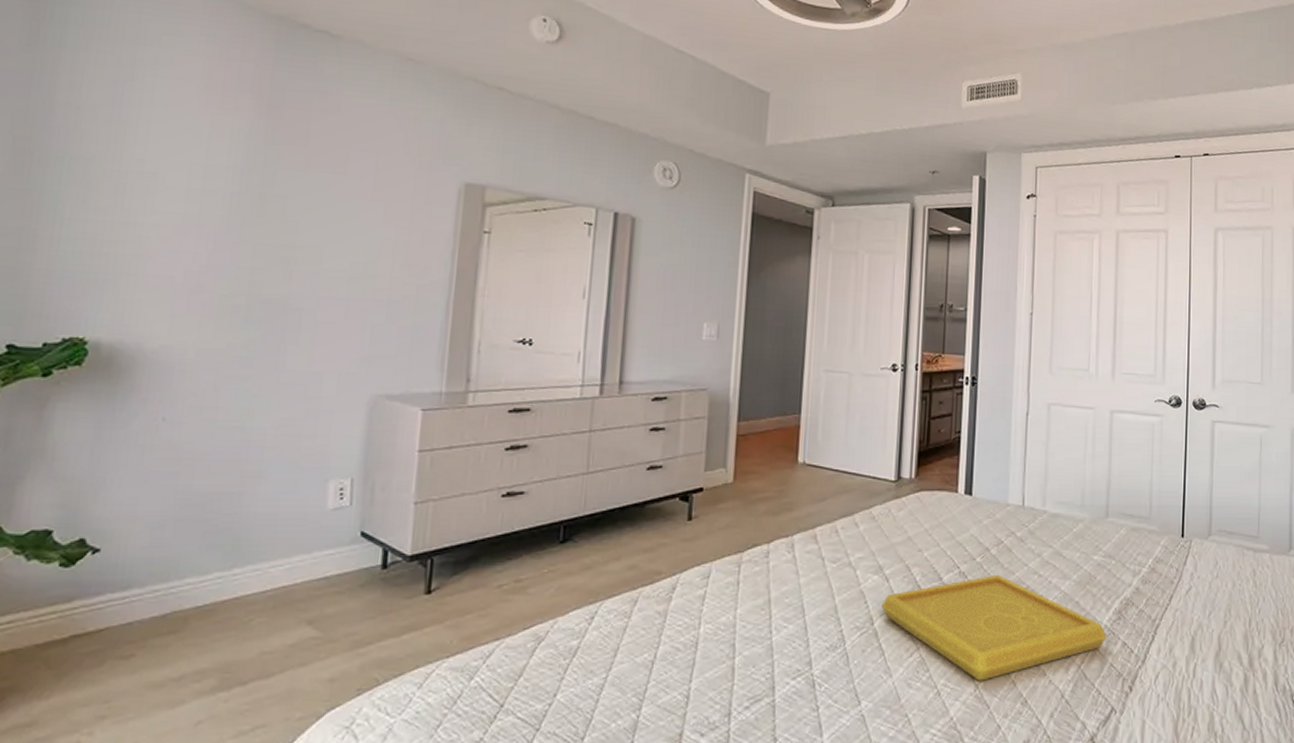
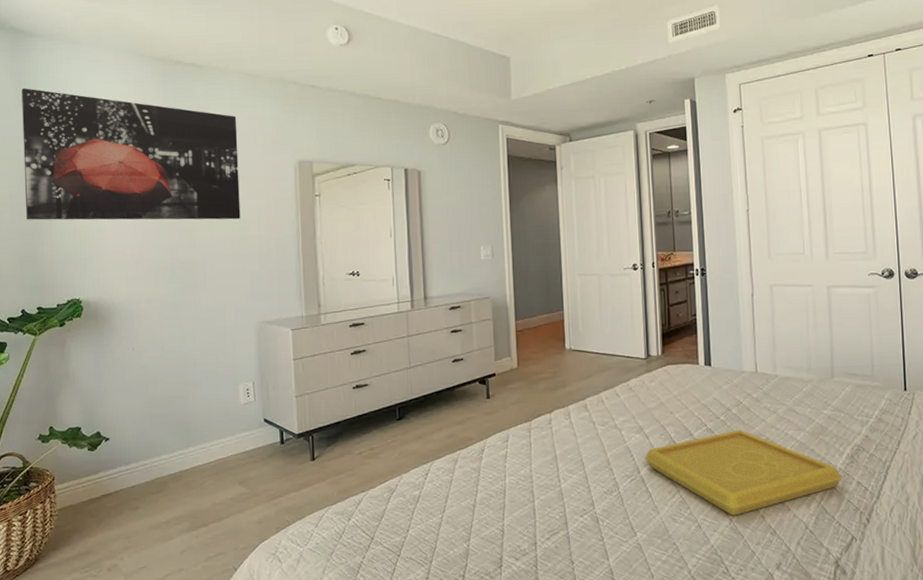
wall art: none [11,22,382,251] -> present [22,88,241,220]

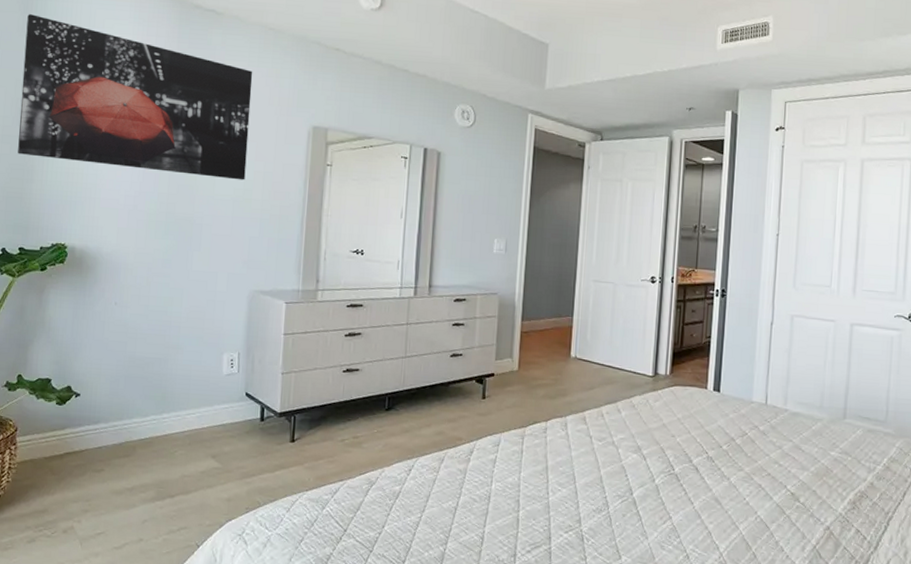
serving tray: present [645,429,842,516] -> none [639,461,842,550]

